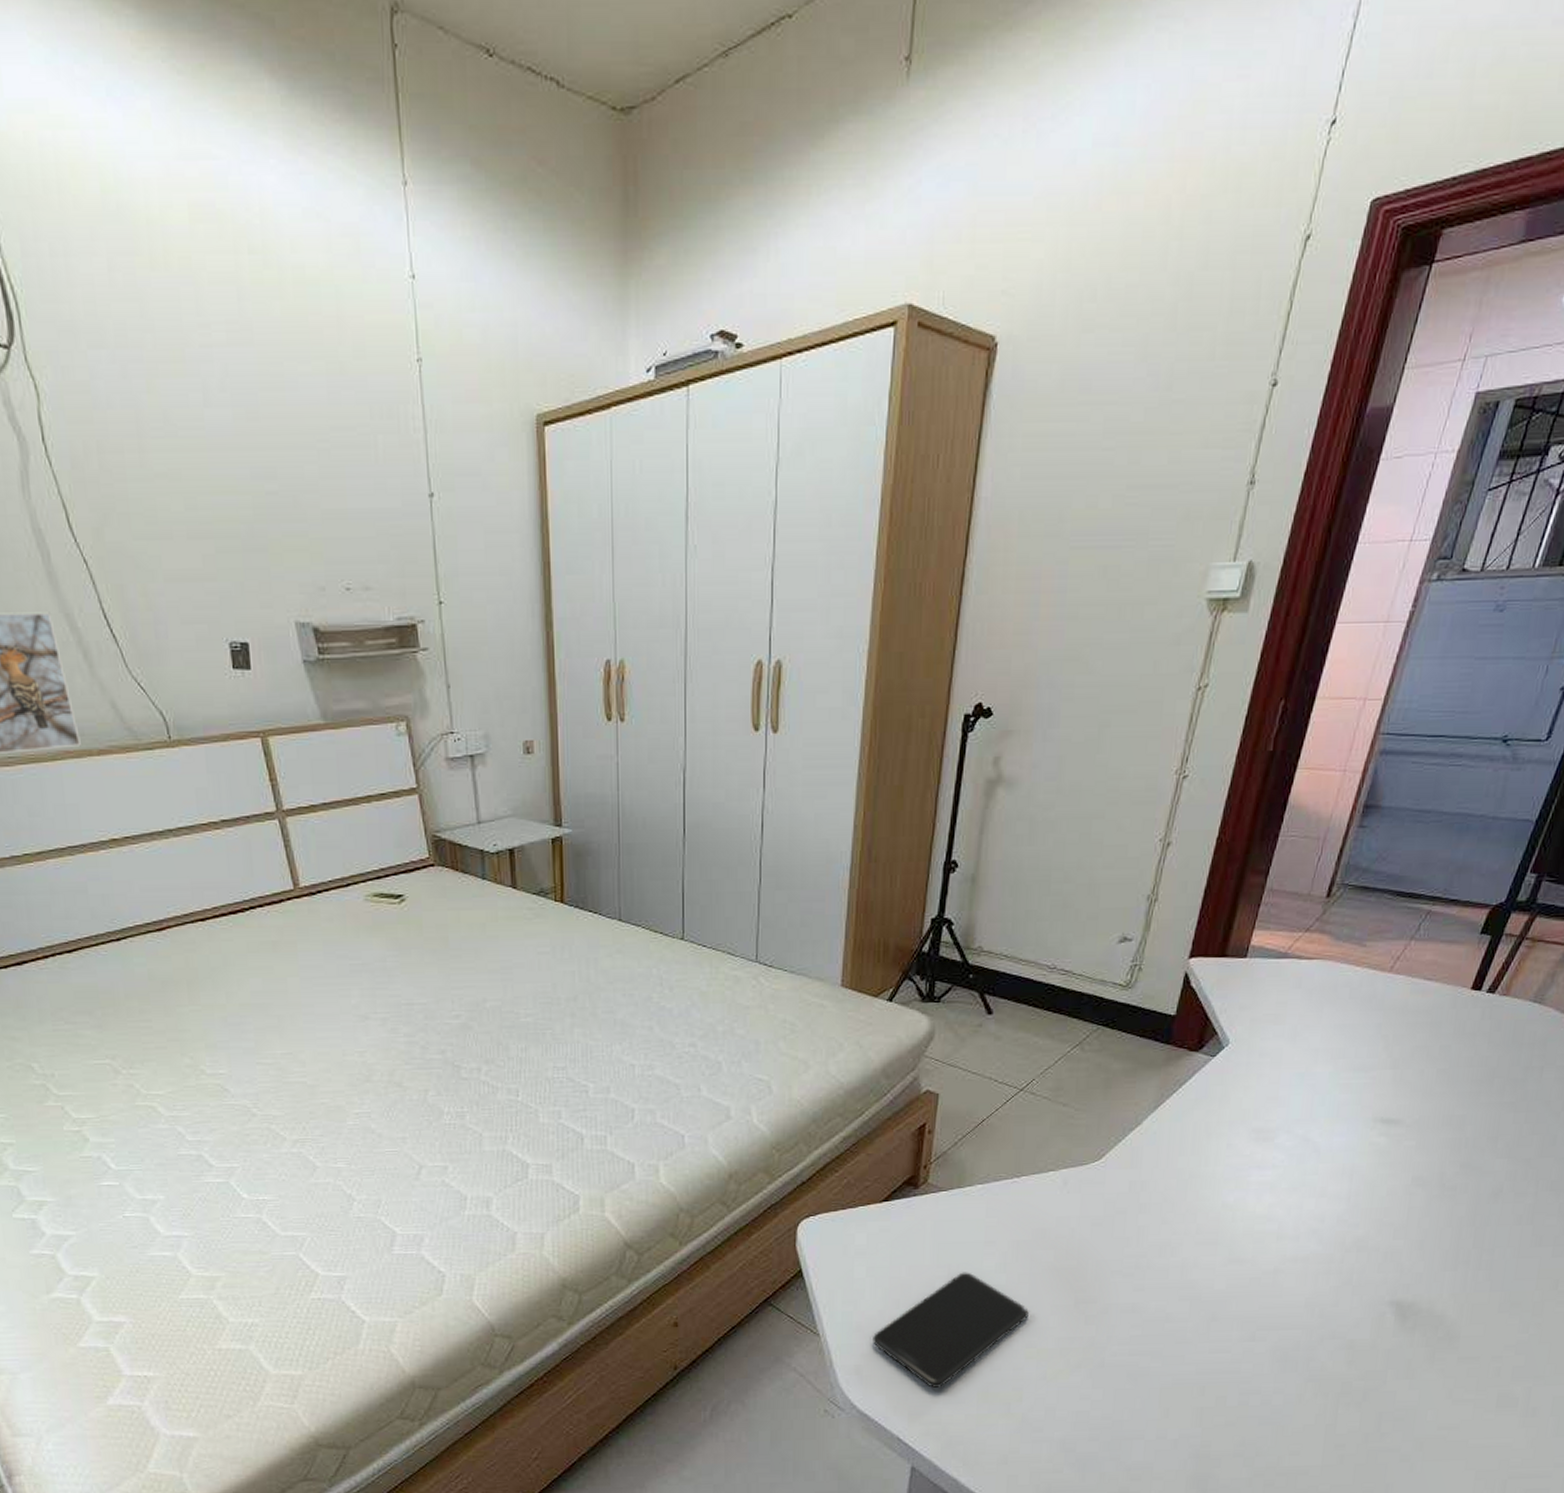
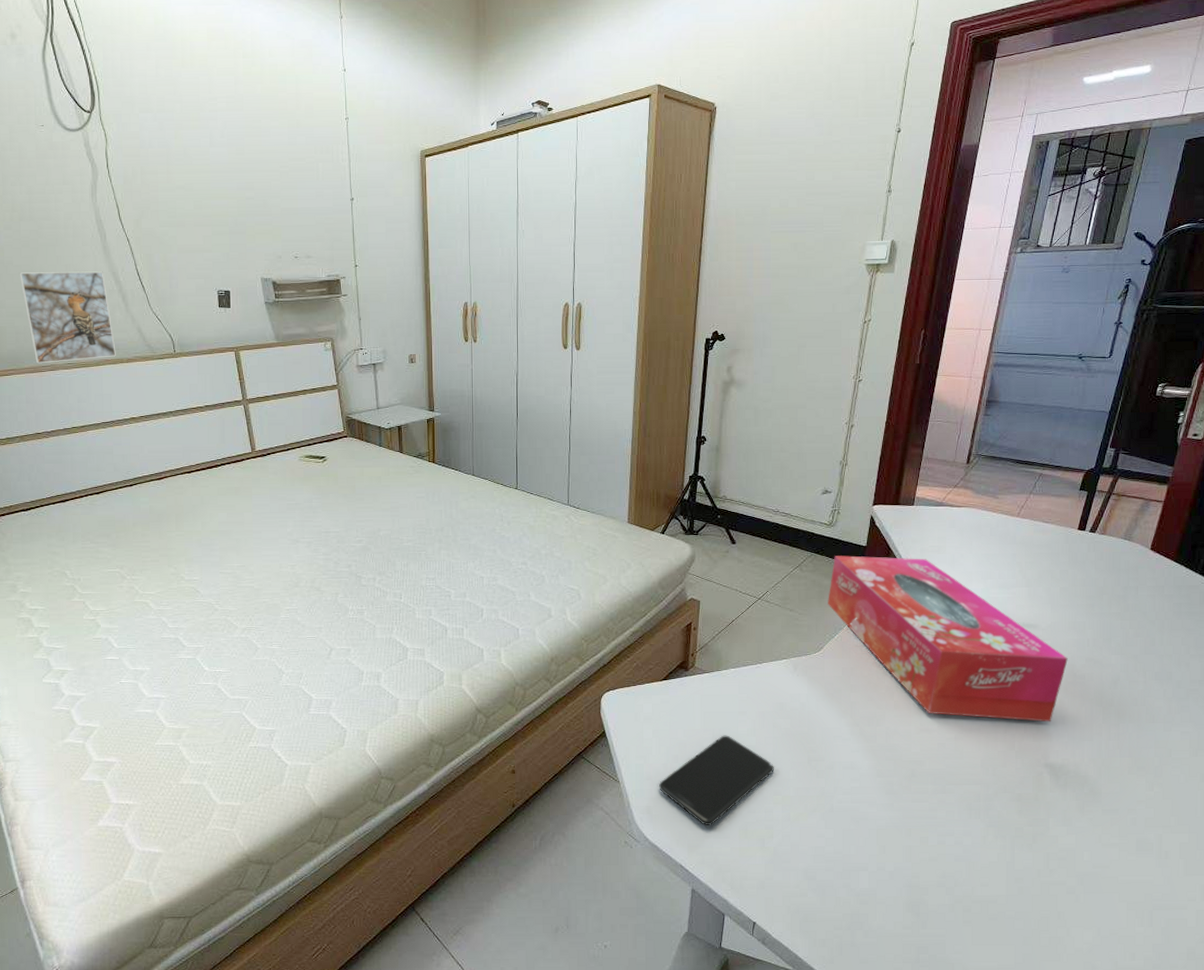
tissue box: none [1116,1029,1437,1248] -> present [828,555,1068,722]

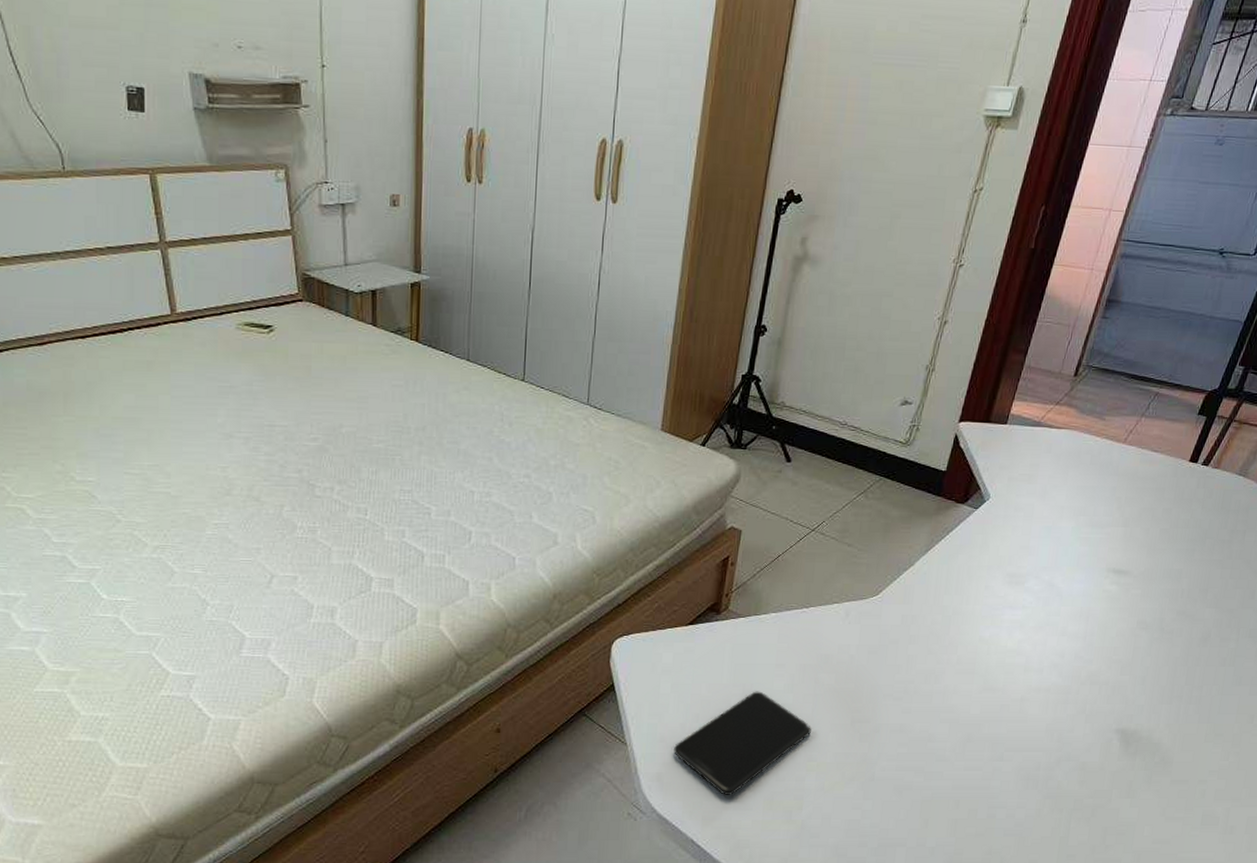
tissue box: present [828,555,1068,722] -> none [893,481,1158,683]

